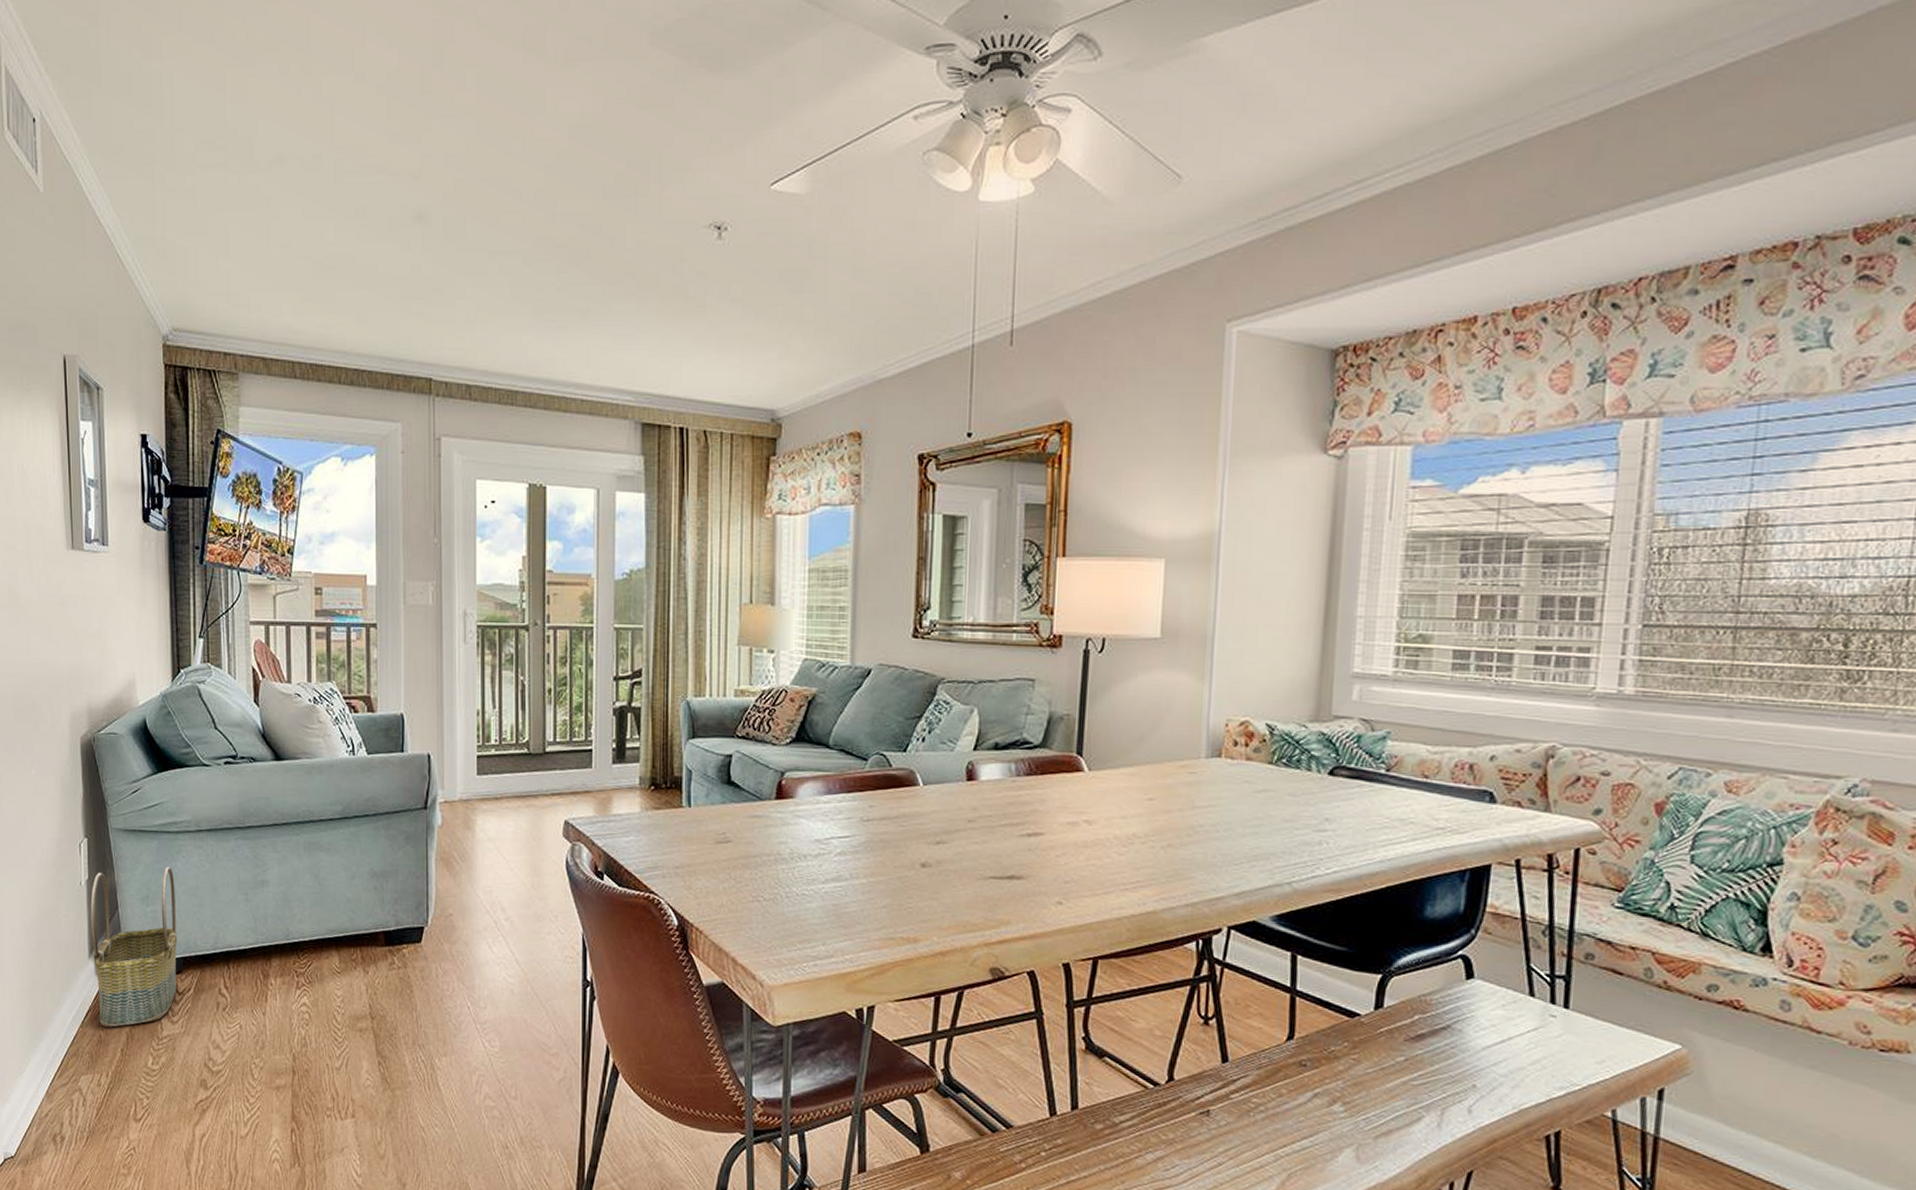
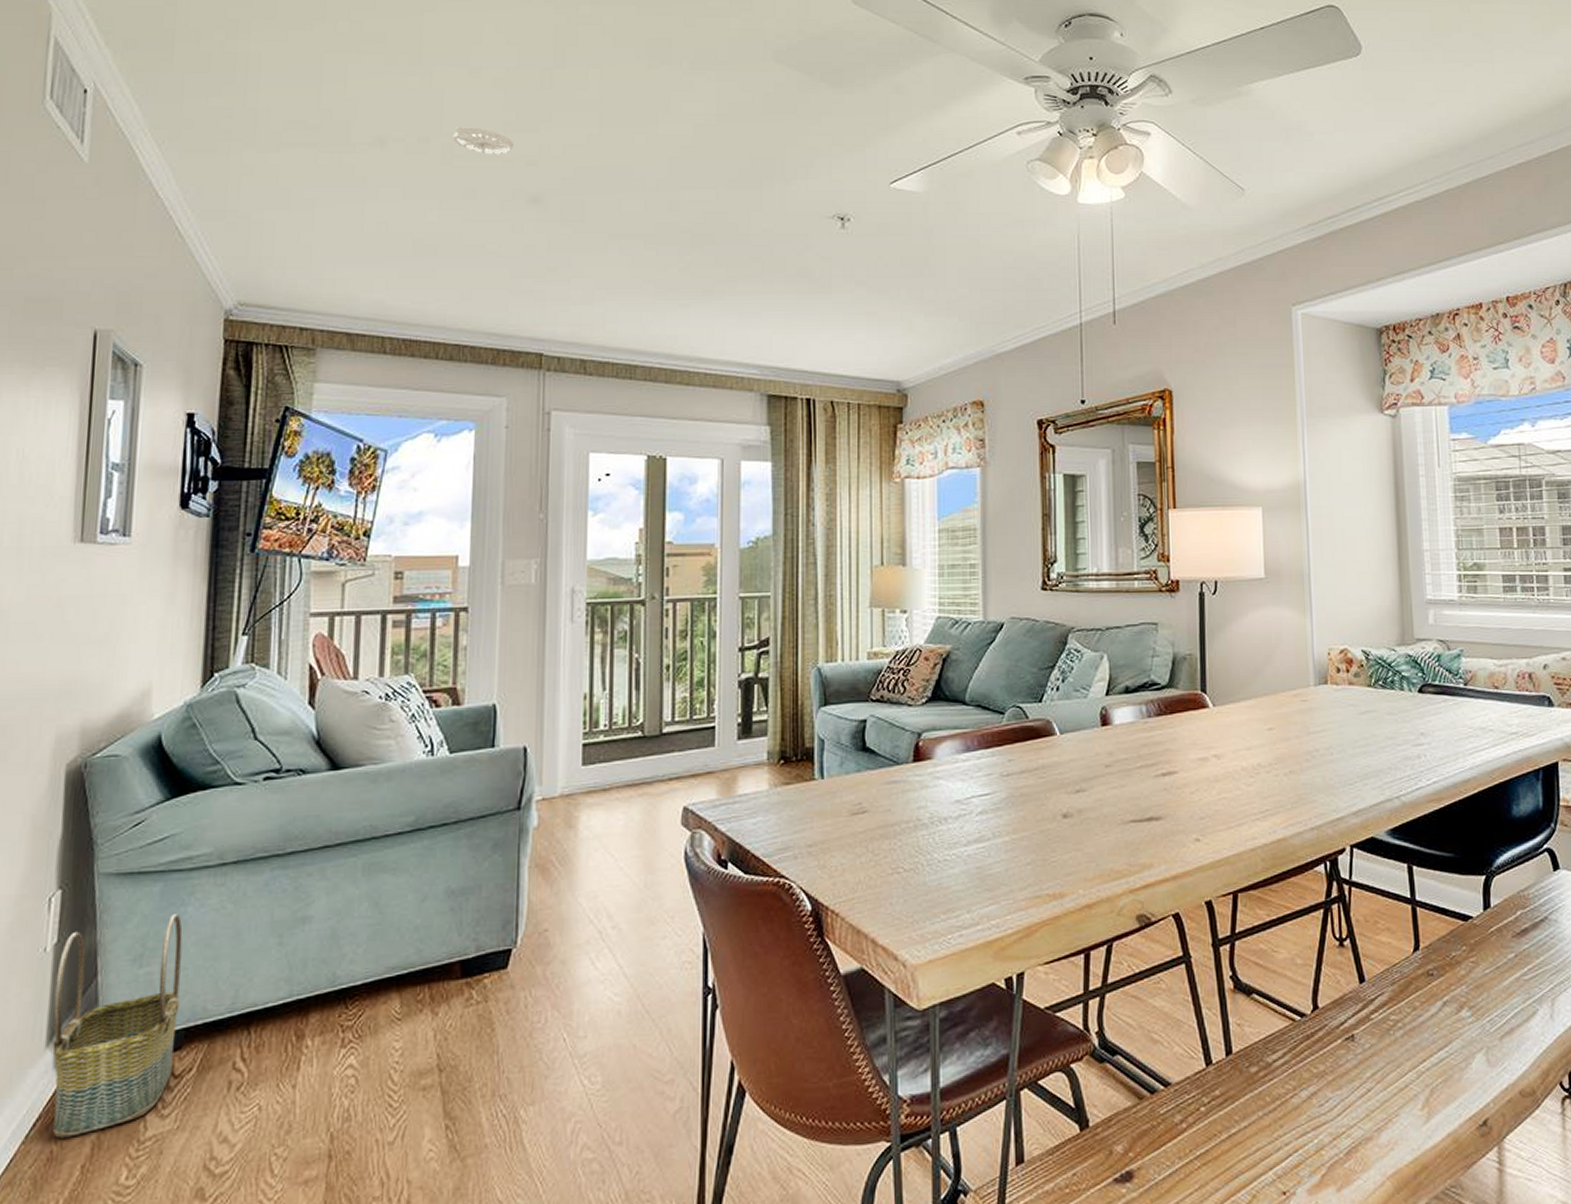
smoke detector: none [343,139,398,169] -> present [453,127,513,155]

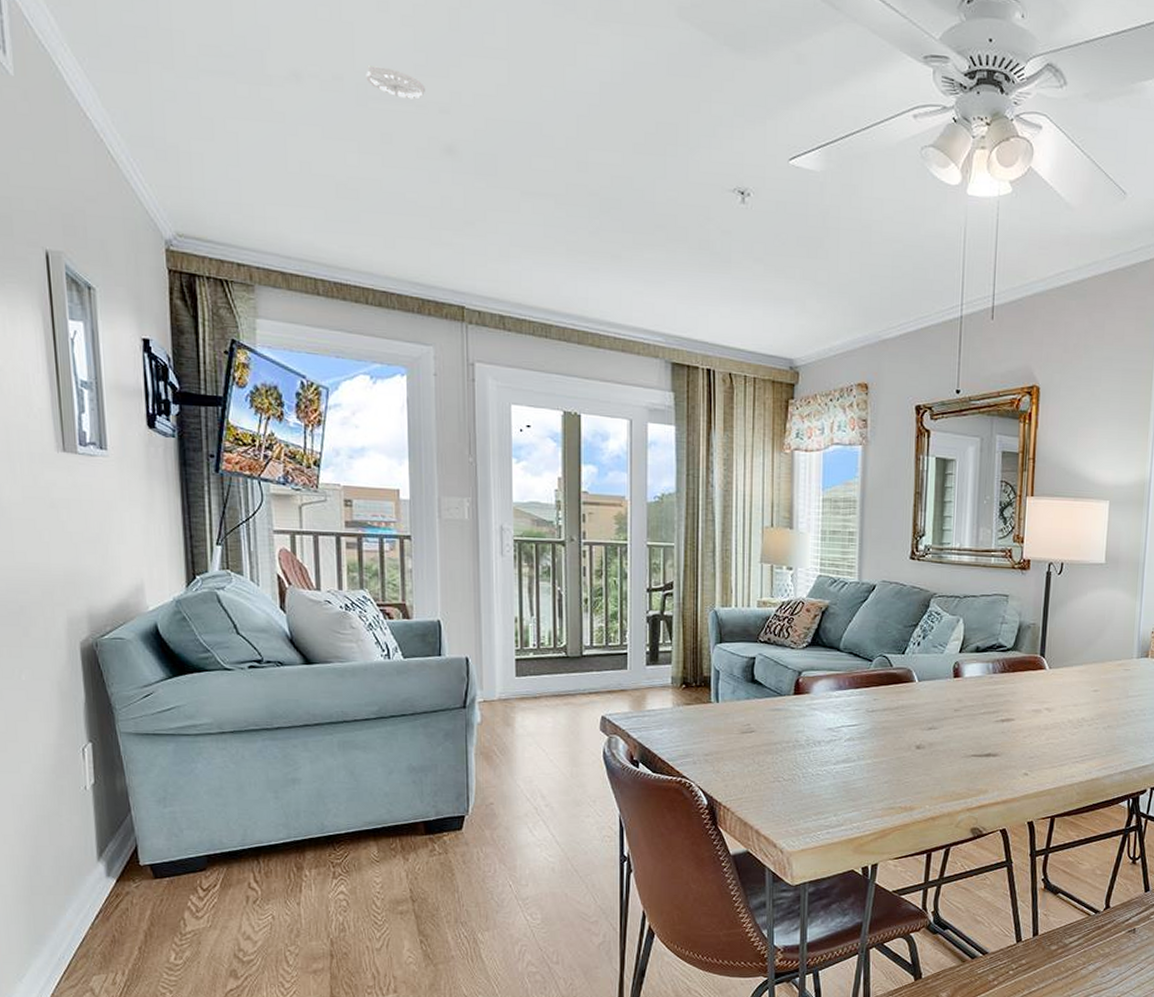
basket: present [52,914,183,1138] -> none [97,769,201,927]

